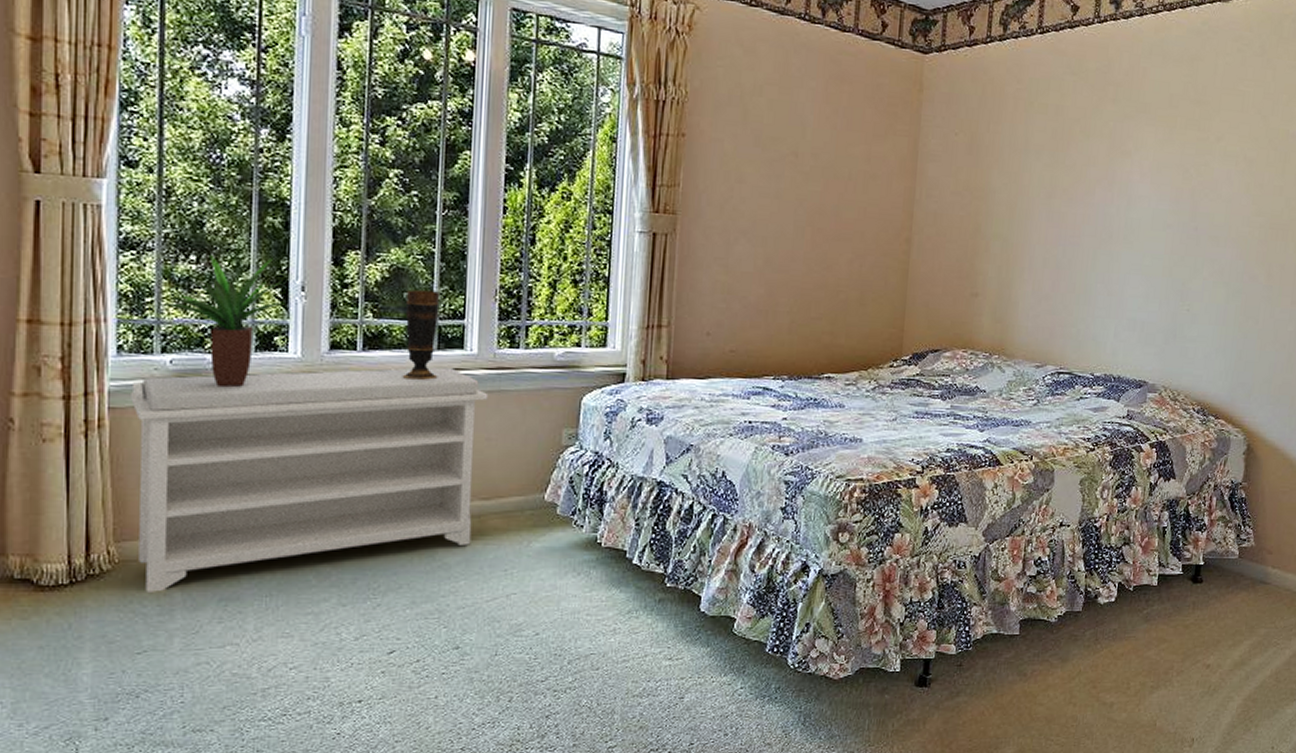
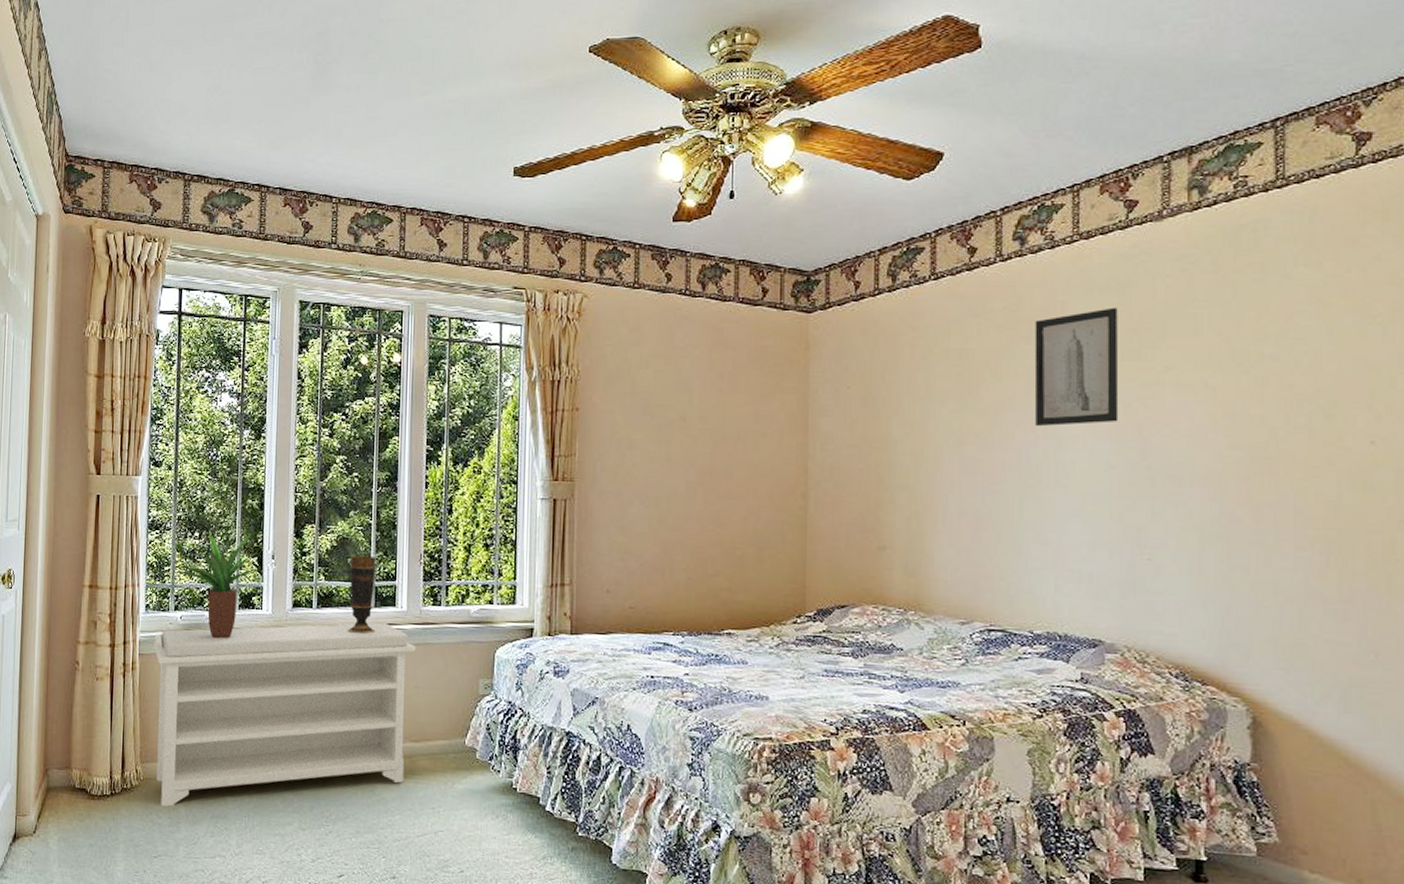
wall art: none [1112,78,1187,186] -> present [1034,307,1119,427]

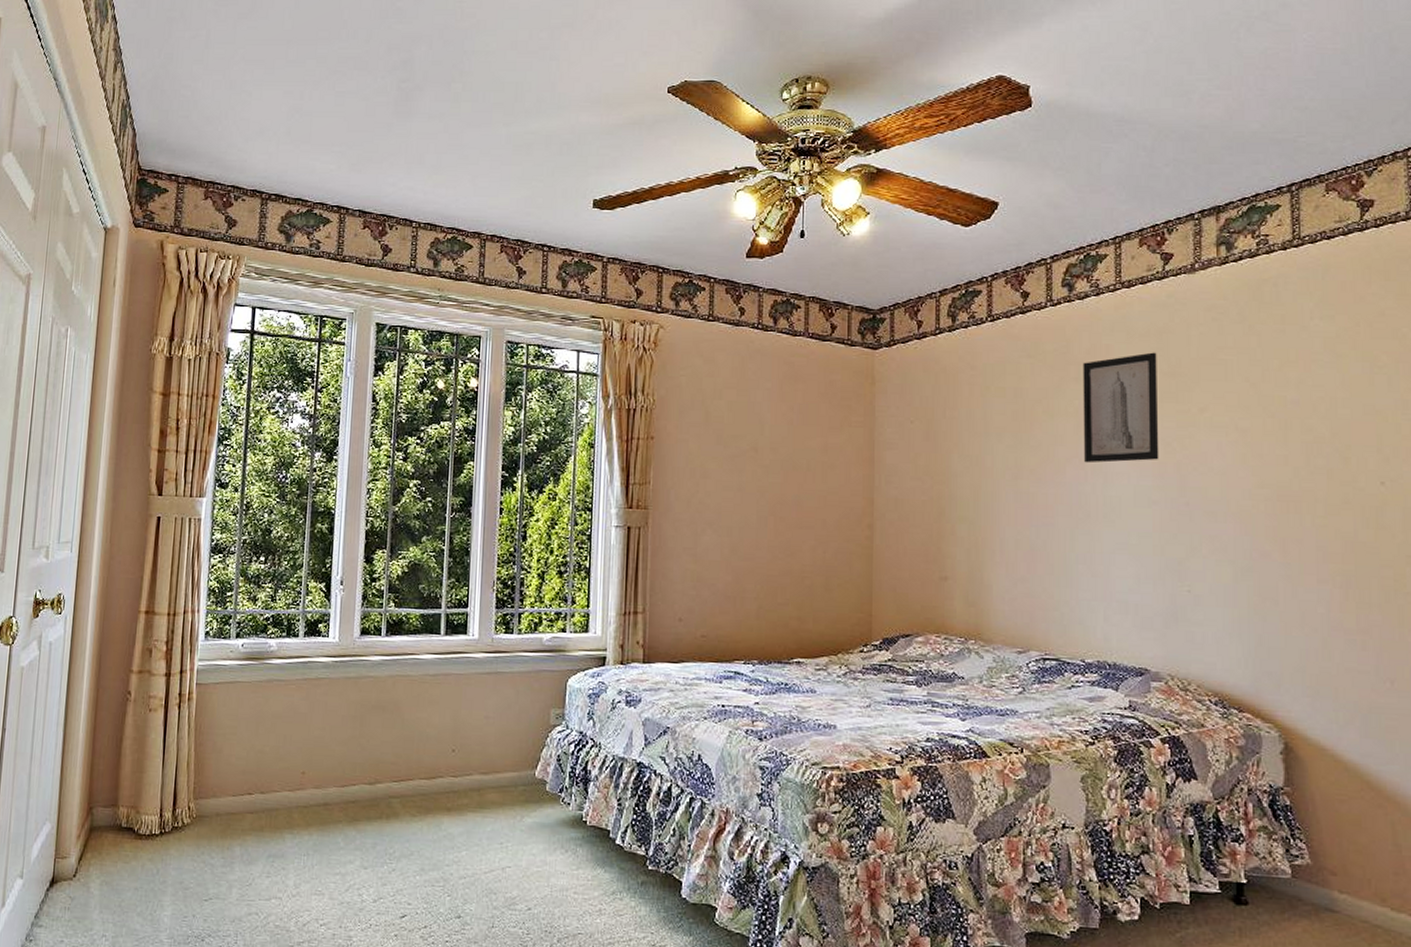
bench: present [154,622,416,807] -> none [210,651,487,846]
potted plant: present [173,531,260,639] -> none [236,555,327,668]
vase: present [347,556,376,634] -> none [416,582,448,663]

